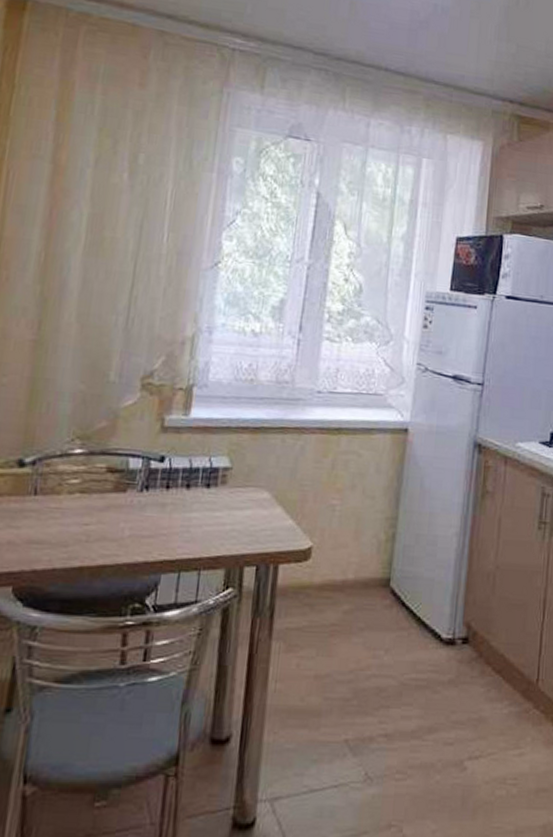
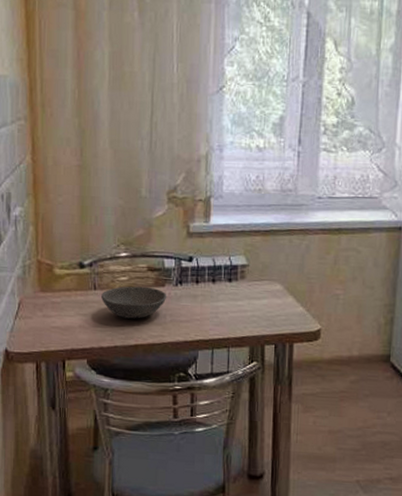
soup bowl: none [42,491,129,533] -> present [101,286,167,319]

